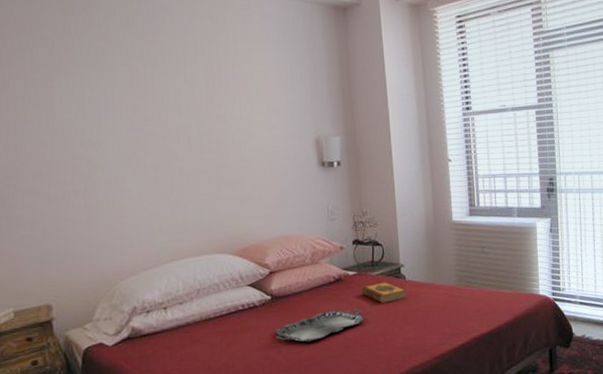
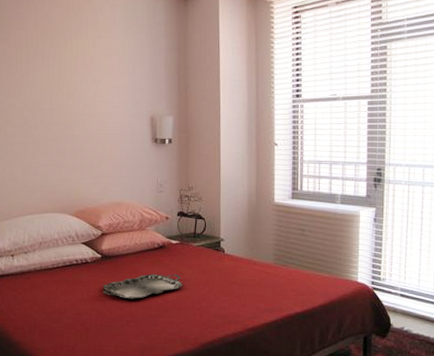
hardback book: present [361,282,406,303] -> none [182,253,224,273]

